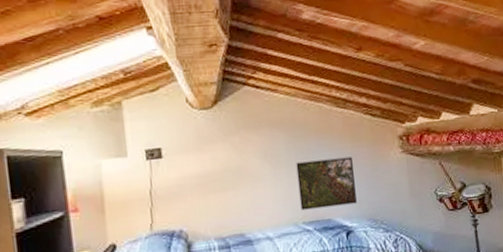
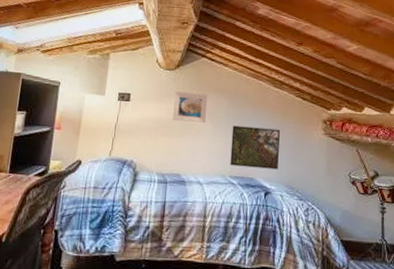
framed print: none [218,131,264,171] -> present [173,91,208,123]

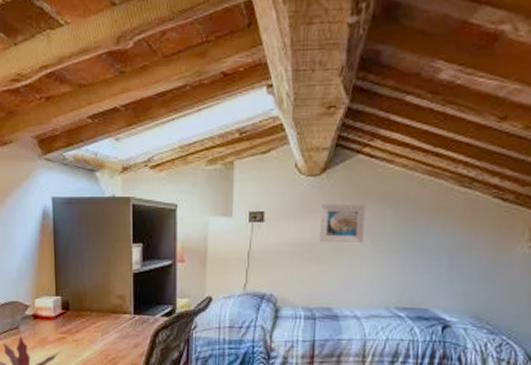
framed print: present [230,125,280,170] -> none [396,243,467,297]

